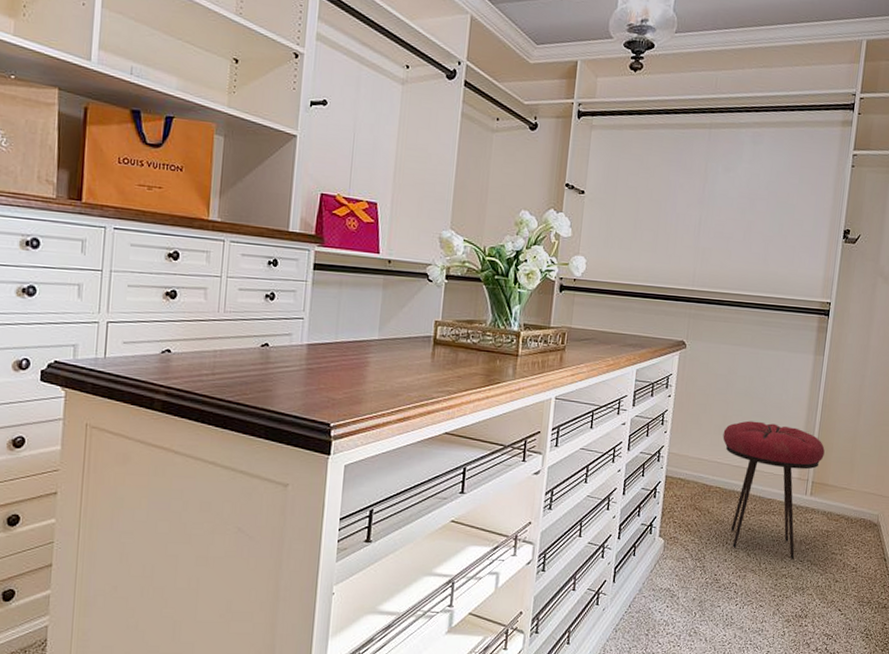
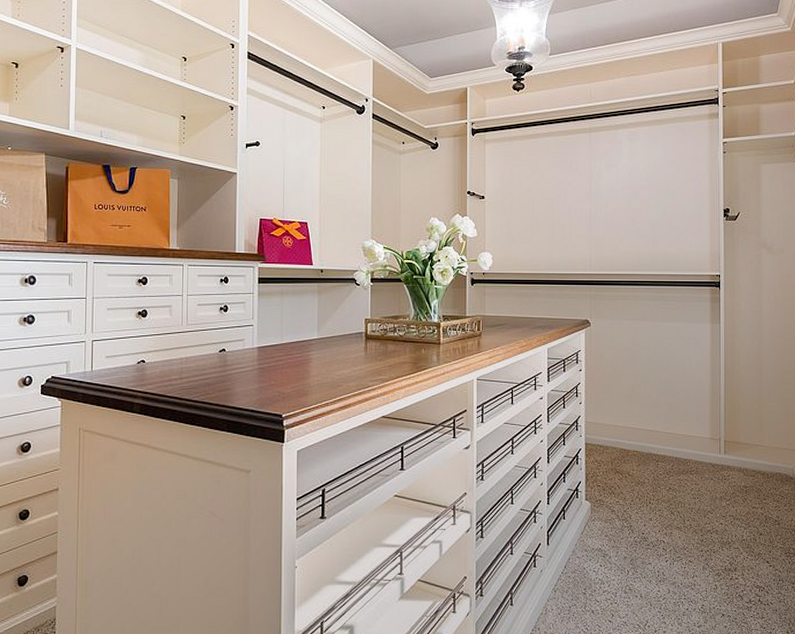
stool: present [722,420,825,559] -> none [634,388,733,515]

